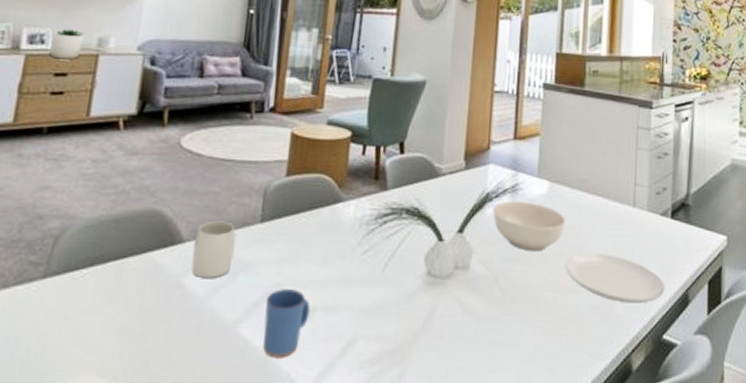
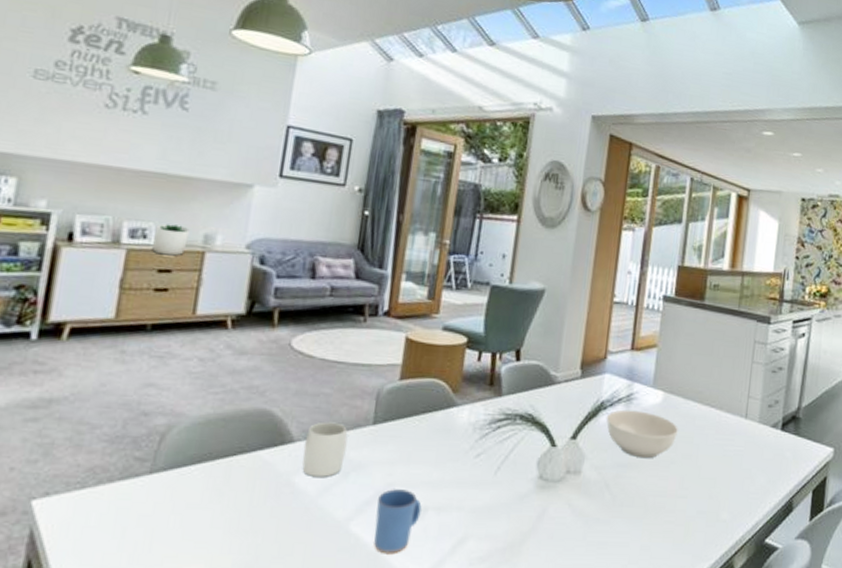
plate: present [566,253,665,303] -> none [675,461,771,509]

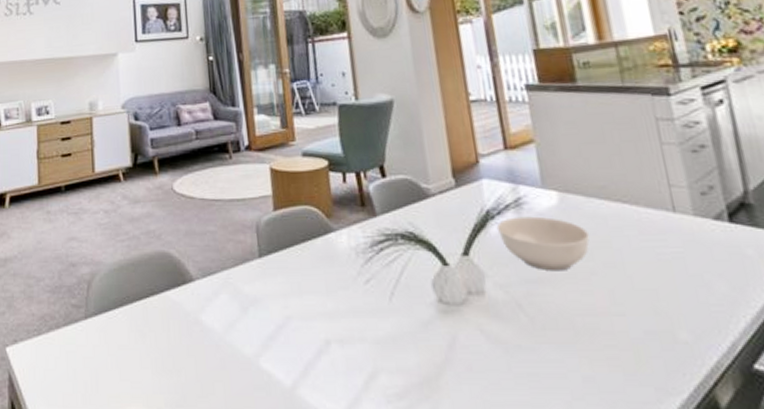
planter: present [152,223,190,256] -> none [54,98,78,126]
mug: present [302,422,348,477] -> none [202,258,241,313]
mug: present [374,489,423,553] -> none [280,322,326,390]

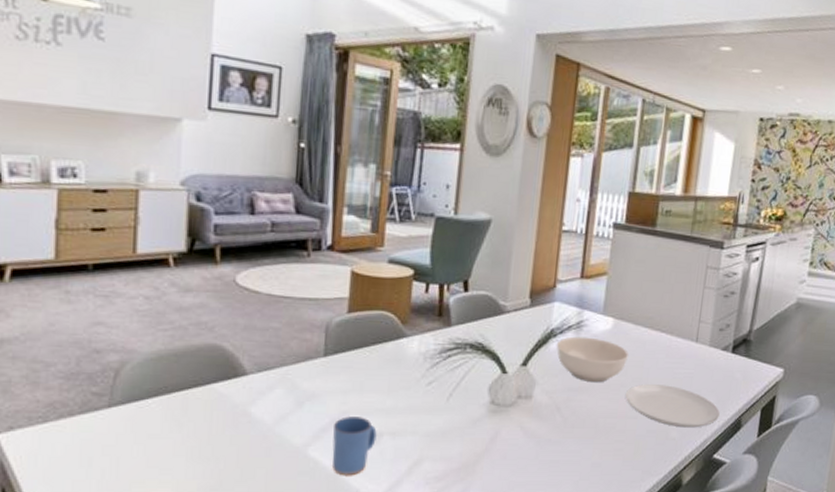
mug: none [280,322,326,390] -> present [332,416,378,475]
plate: none [600,269,743,327] -> present [626,384,720,428]

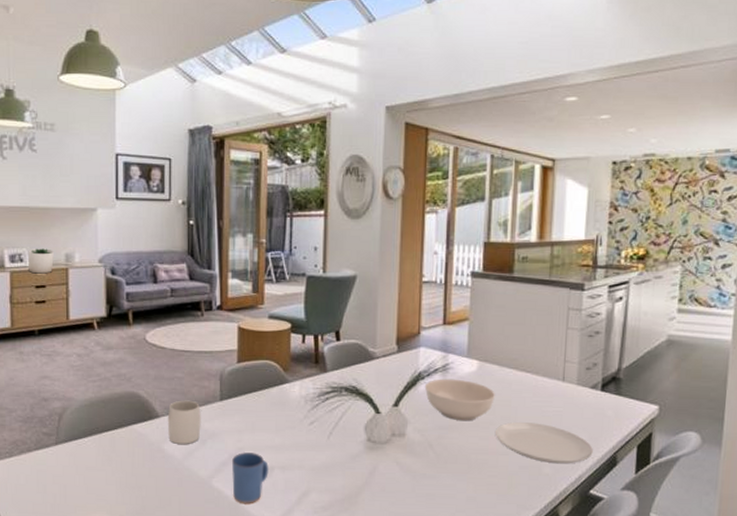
planter: none [84,161,120,195] -> present [28,248,54,274]
mug: none [256,355,300,407] -> present [167,400,201,444]

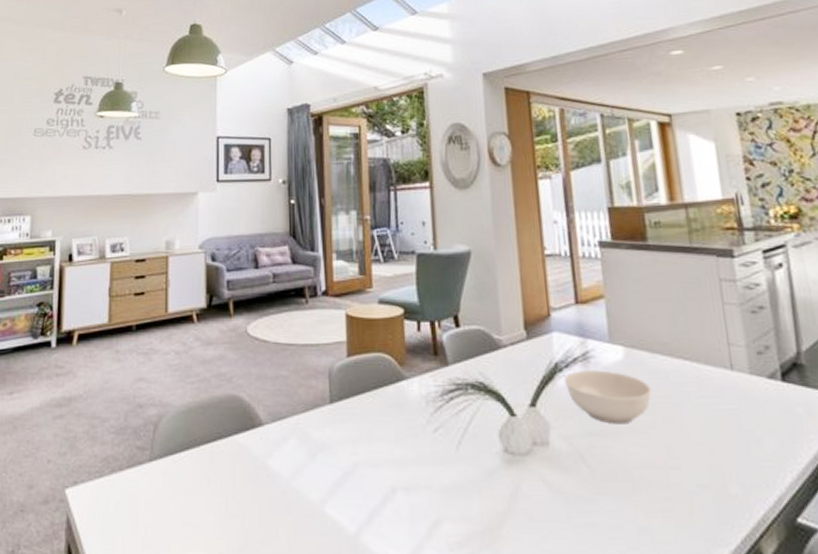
planter: present [28,248,54,274] -> none [129,236,154,264]
mug: present [167,400,201,444] -> none [272,403,310,459]
mug: present [232,452,270,503] -> none [347,469,392,537]
plate: present [496,422,593,464] -> none [659,425,790,481]

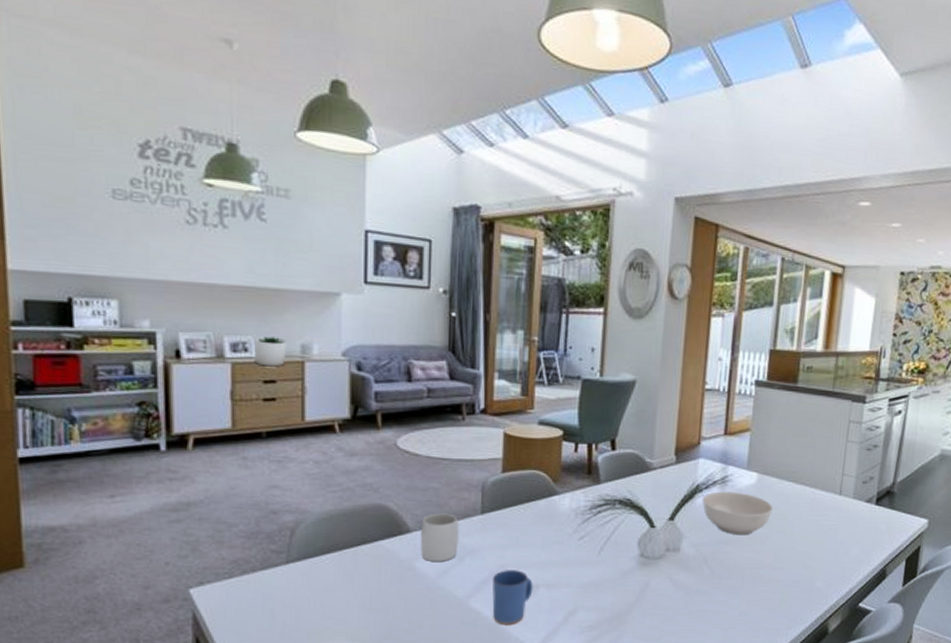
planter: none [129,236,154,264] -> present [254,336,287,367]
mug: none [272,403,310,459] -> present [420,513,459,561]
mug: none [347,469,392,537] -> present [492,570,534,624]

